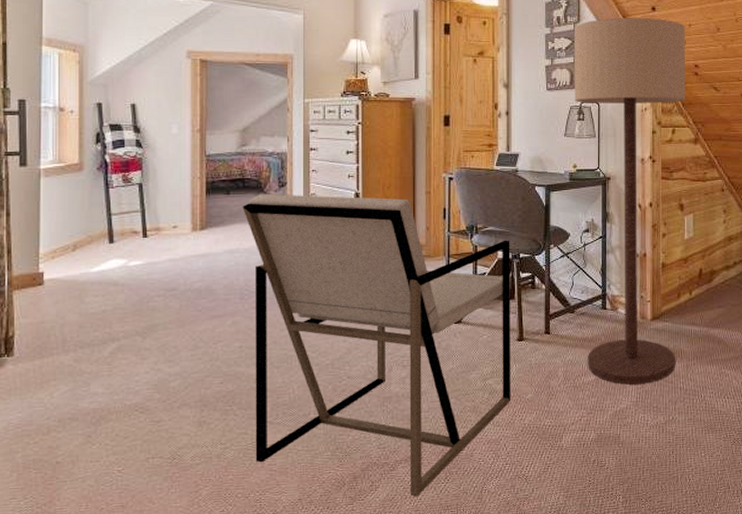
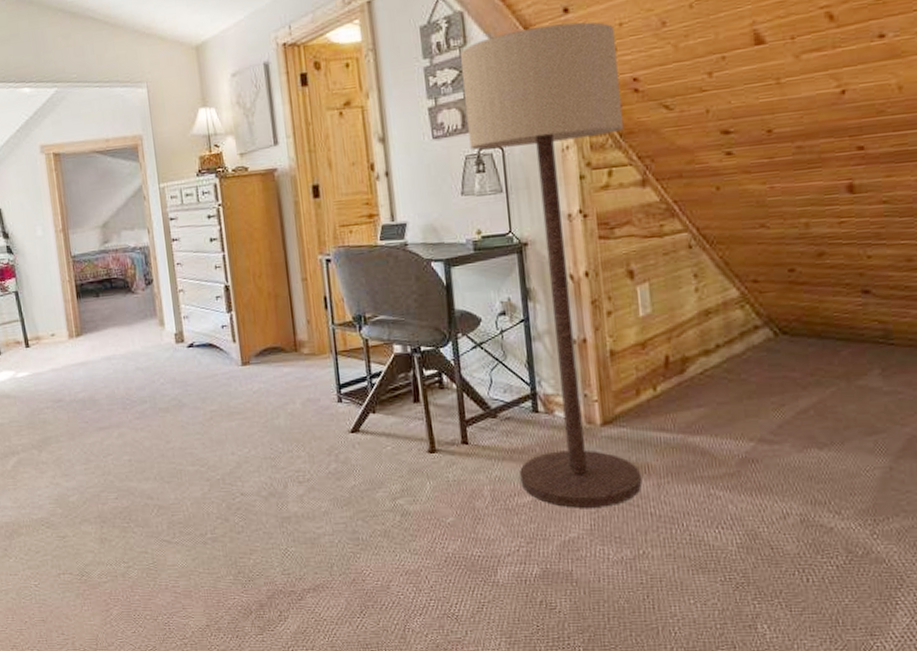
armchair: present [242,194,510,497] -> none [113,288,428,631]

